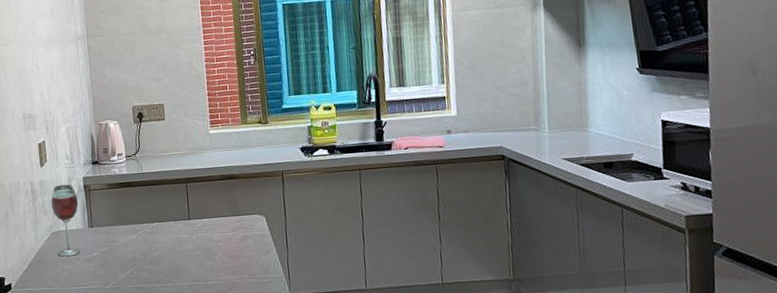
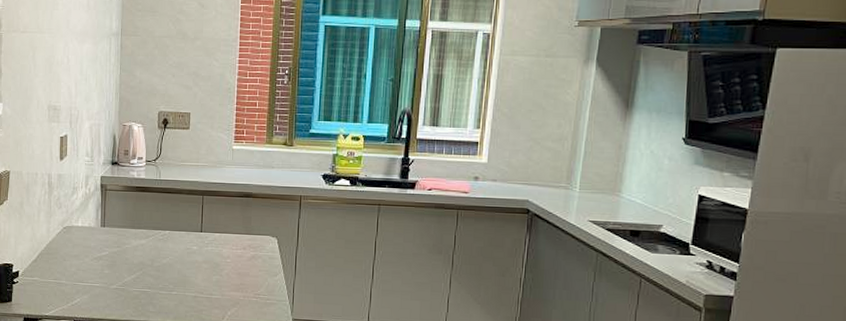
wineglass: present [50,184,80,257] -> none [66,181,94,252]

